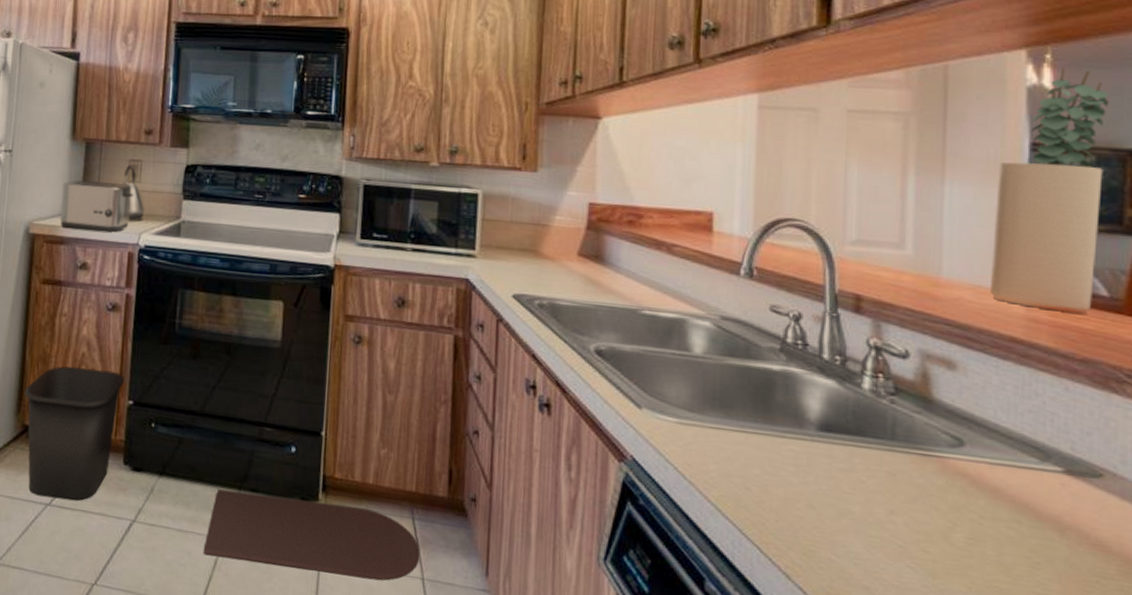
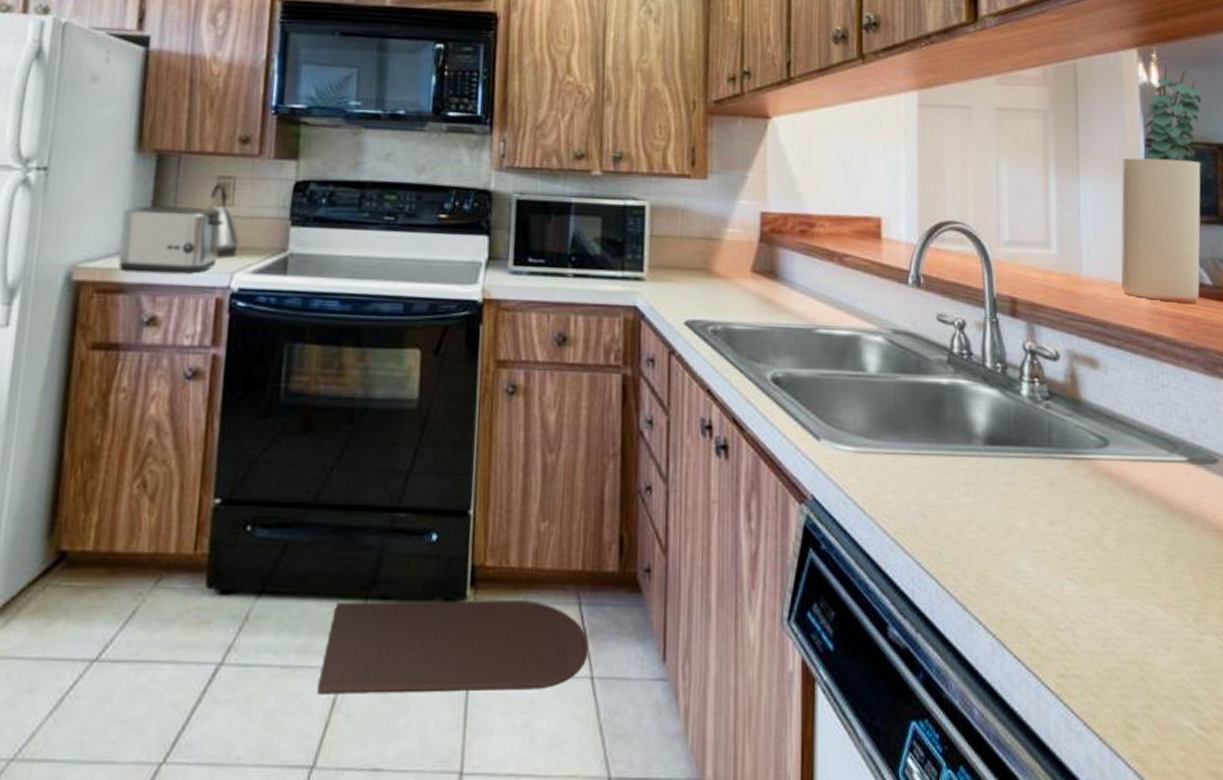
waste bin: present [25,366,124,501] -> none [61,460,209,650]

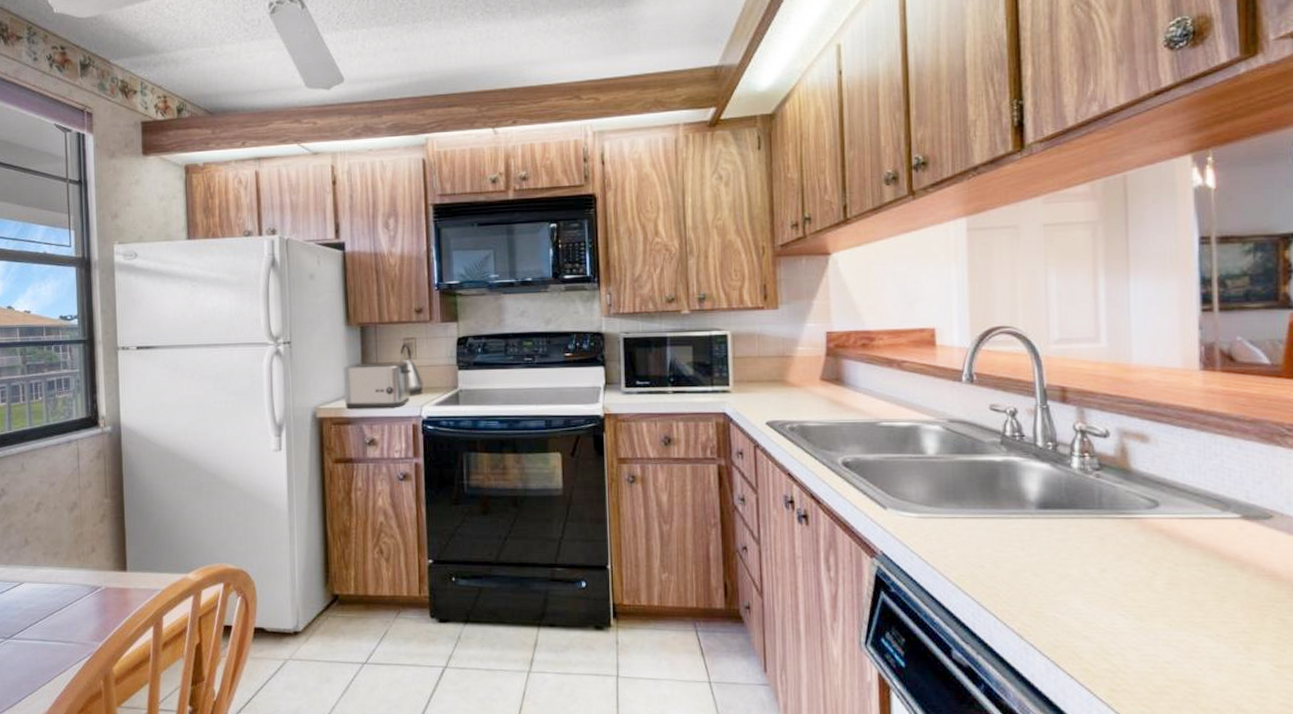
door mat: present [316,601,589,695] -> none [511,627,706,689]
vase: present [1121,66,1202,303] -> none [1172,167,1263,382]

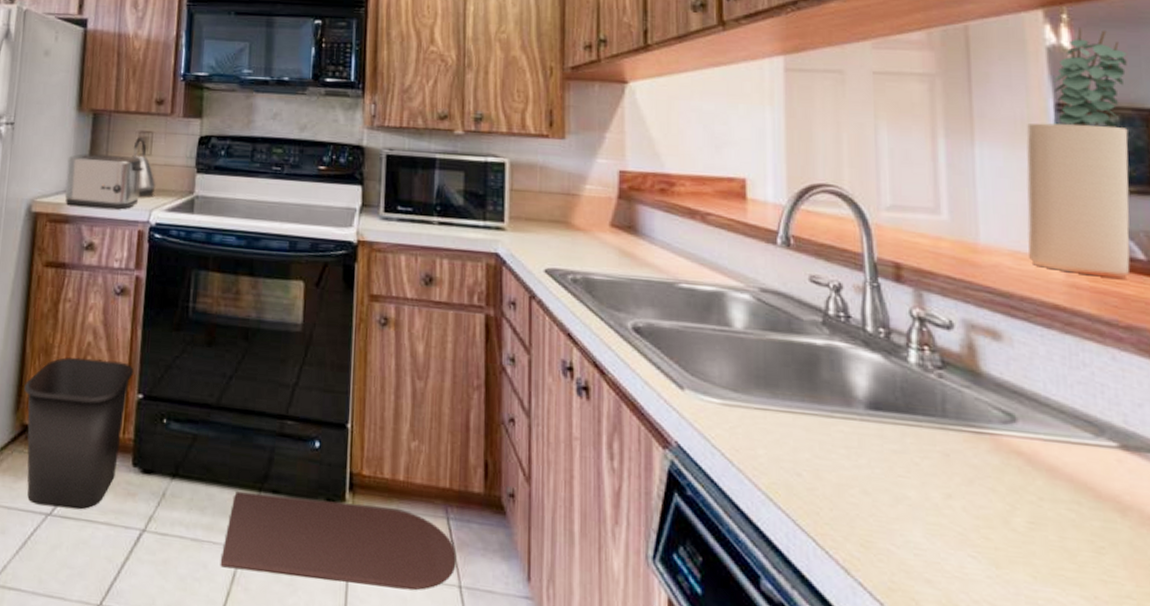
waste bin: none [330,535,422,657] -> present [24,357,133,510]
door mat: none [511,627,706,689] -> present [220,490,457,590]
vase: none [1172,167,1263,382] -> present [1026,27,1131,279]

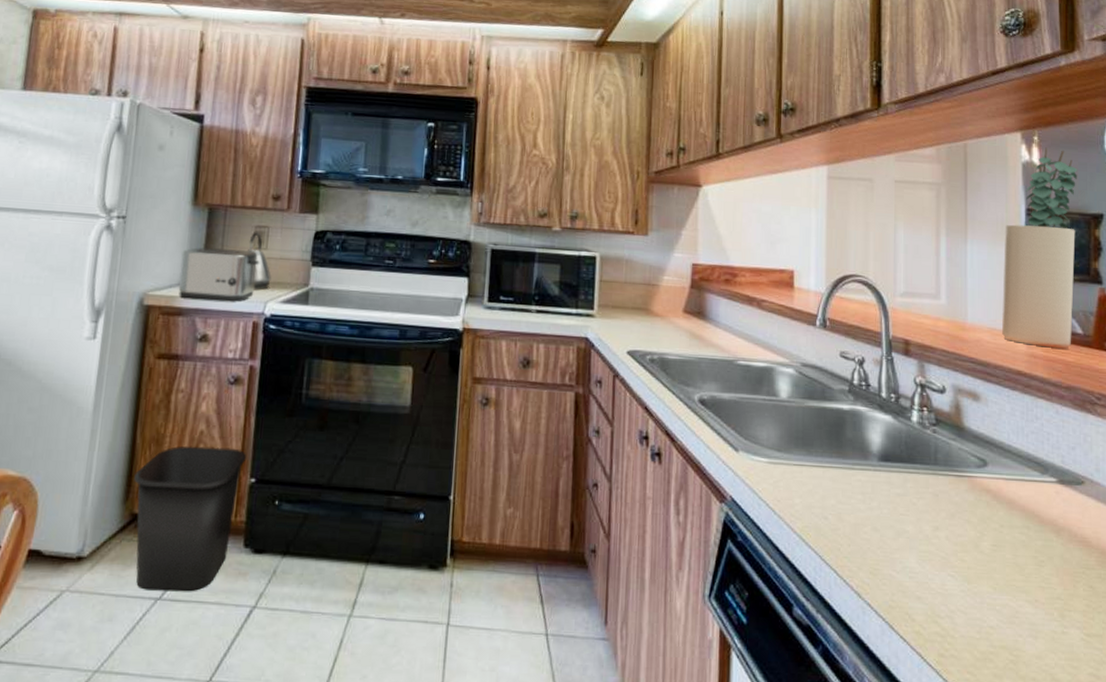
door mat: present [220,490,457,590] -> none [328,563,544,641]

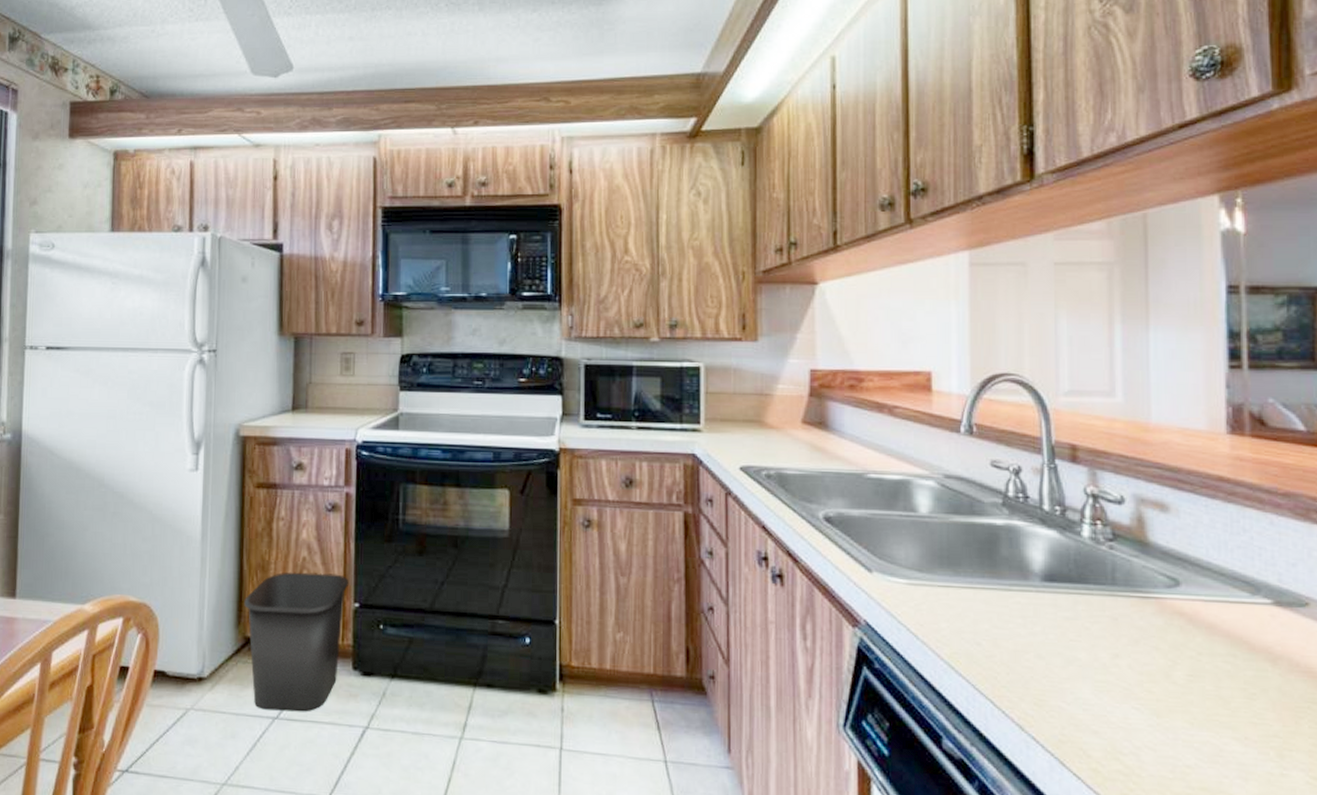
toaster: present [178,247,260,302] -> none [271,377,348,430]
kettle: present [248,231,273,291] -> none [335,357,362,418]
vase: present [1002,147,1078,349] -> none [1196,210,1298,449]

